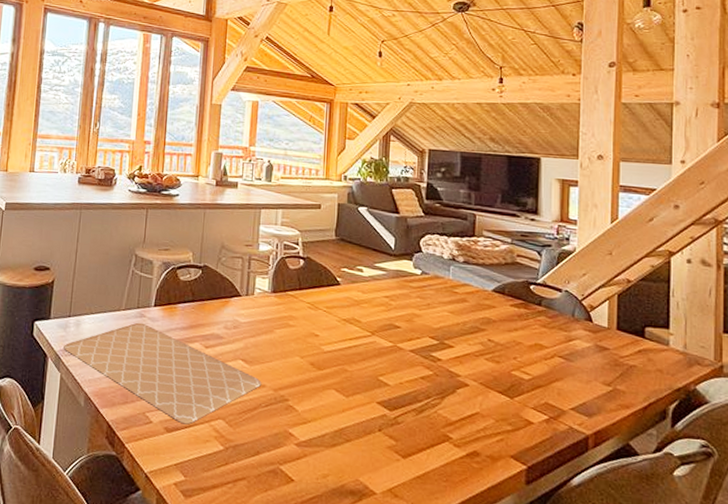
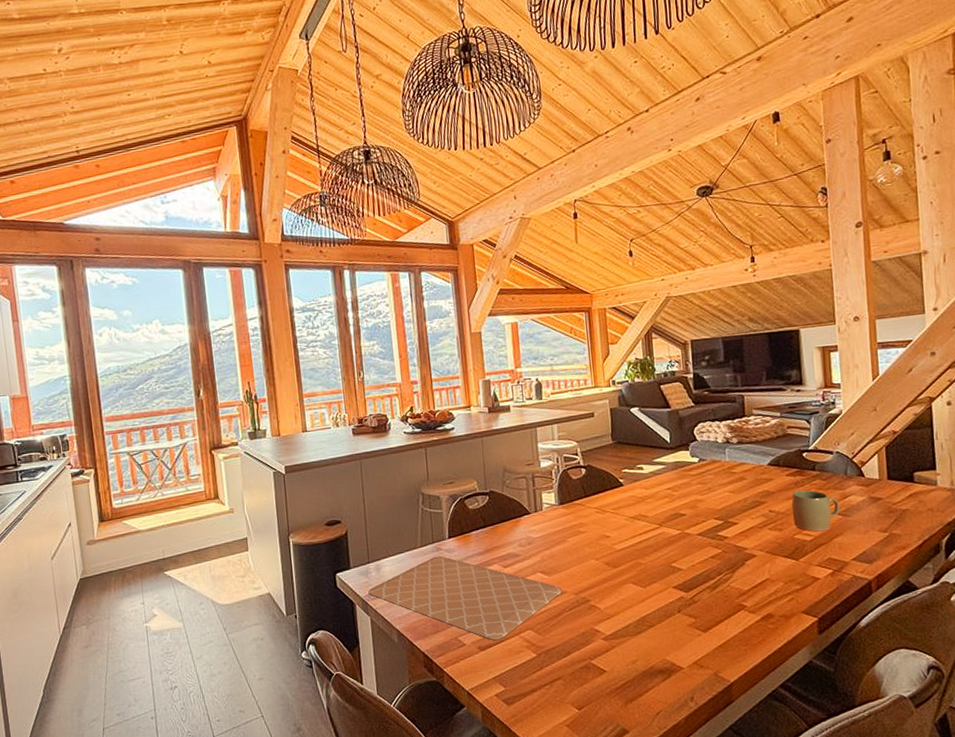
mug: none [512,323,563,373] -> present [791,489,840,532]

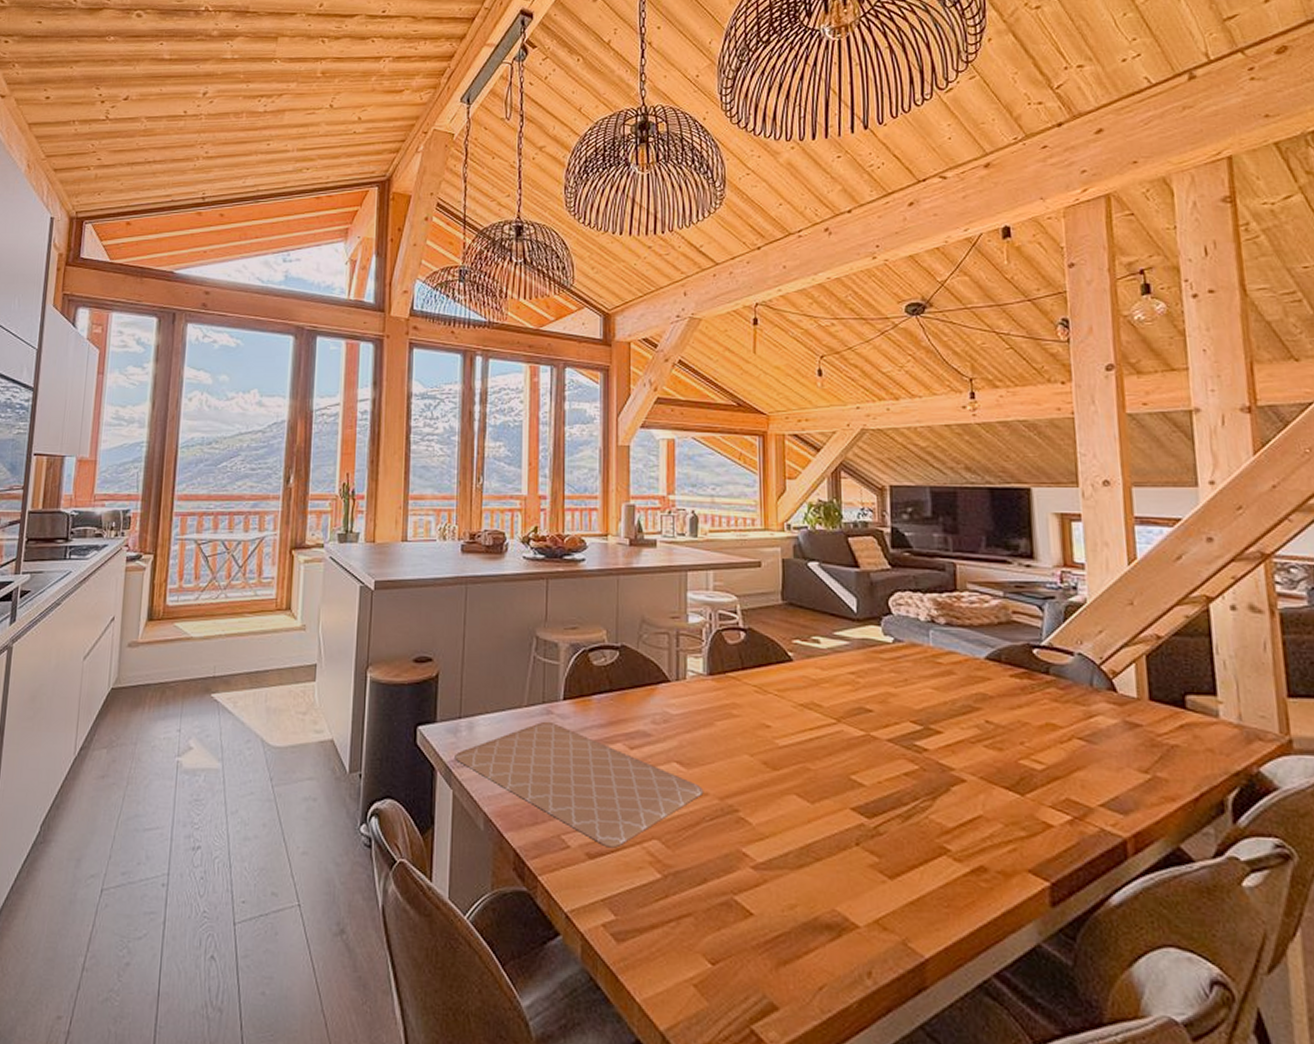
mug: present [791,489,840,532] -> none [1015,698,1083,760]

